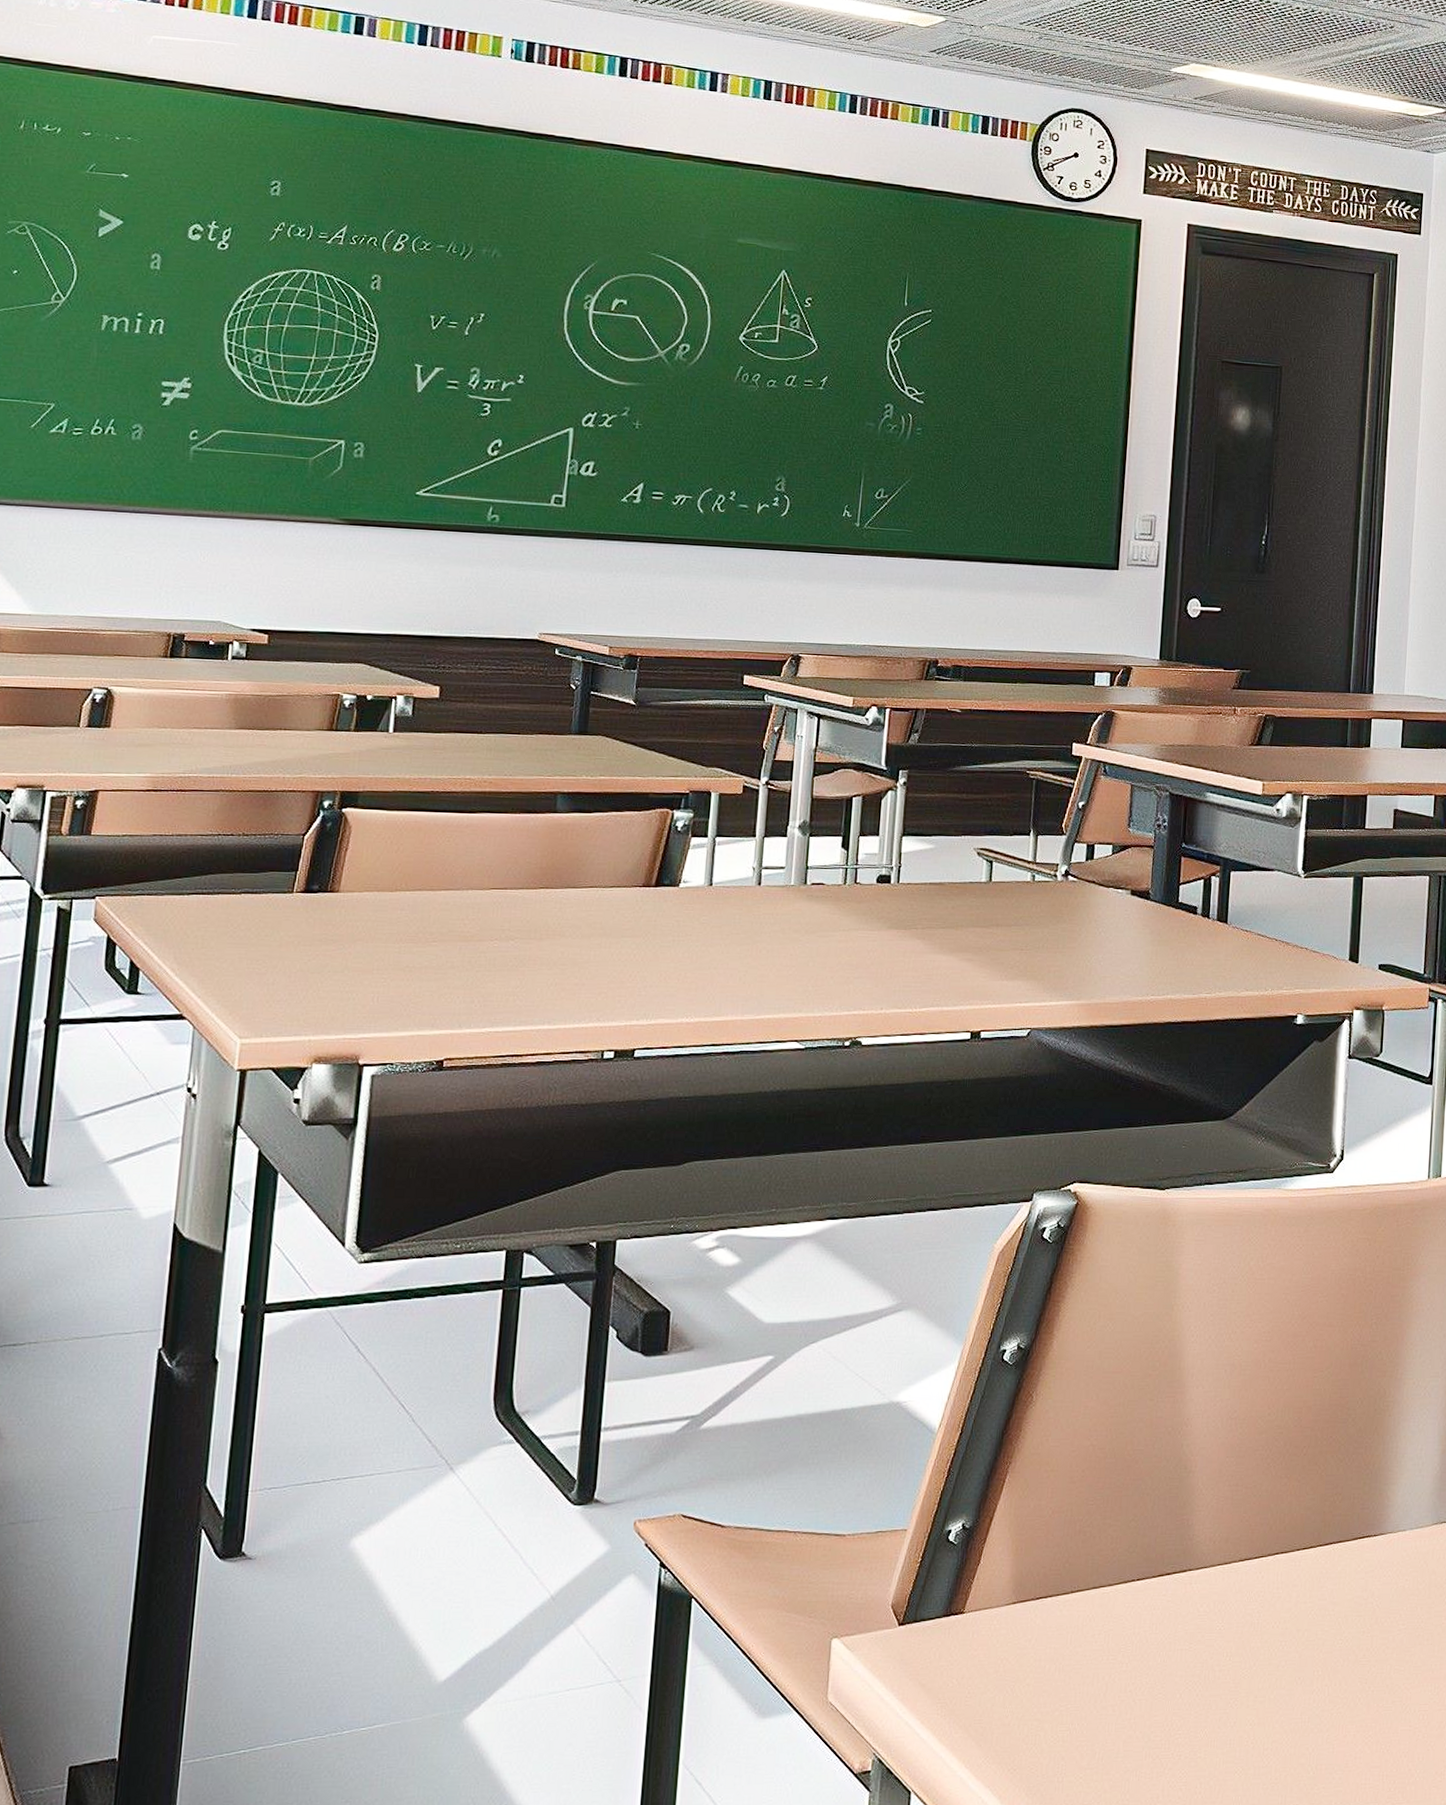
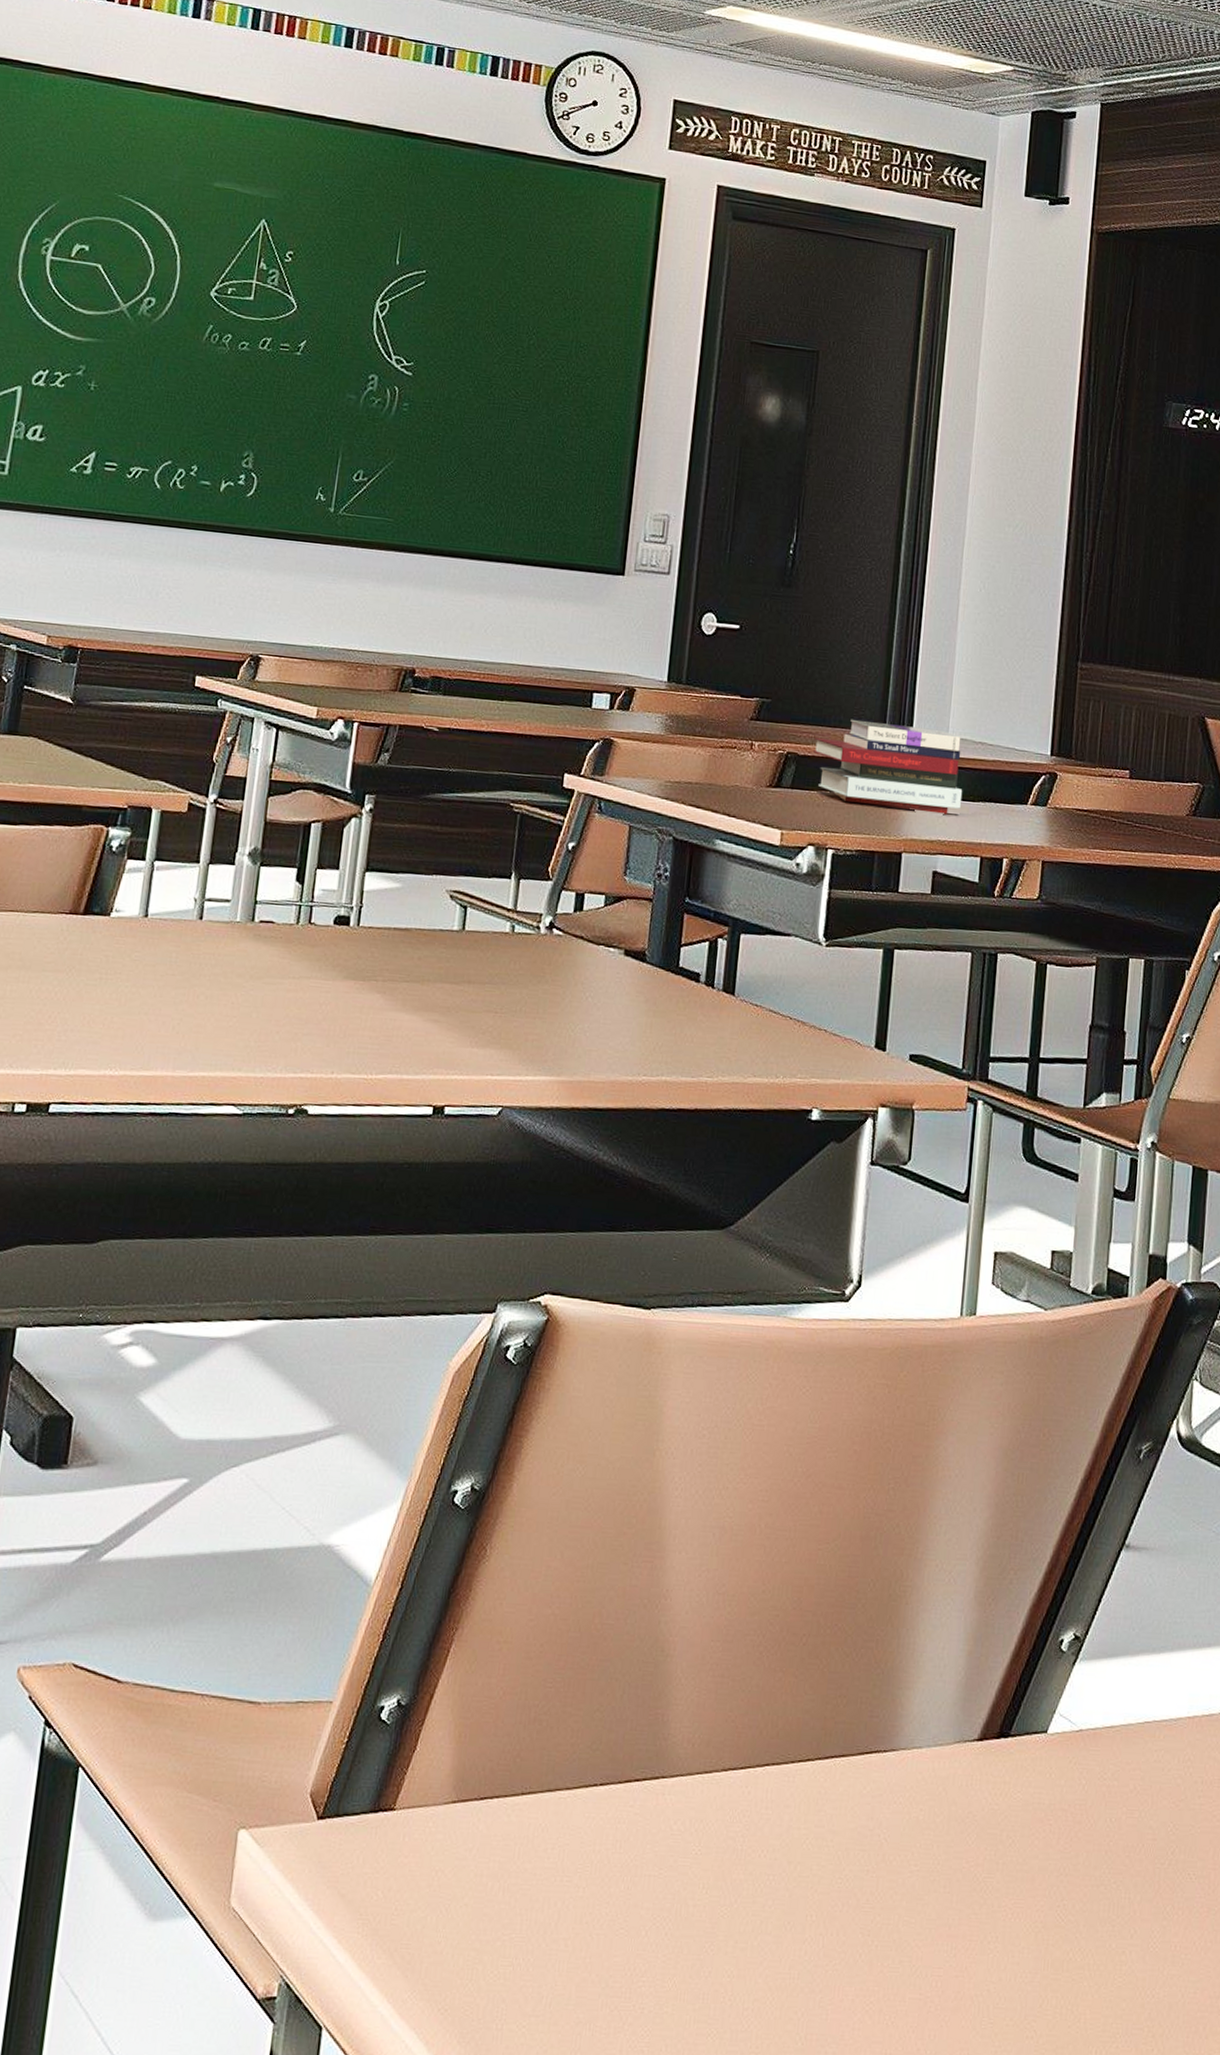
books: none [1288,683,1418,761] -> present [814,719,963,815]

